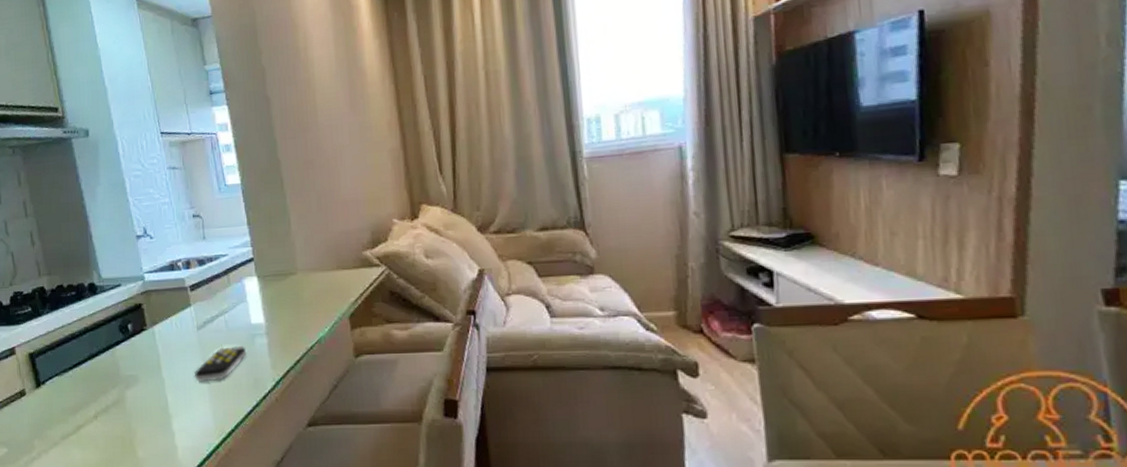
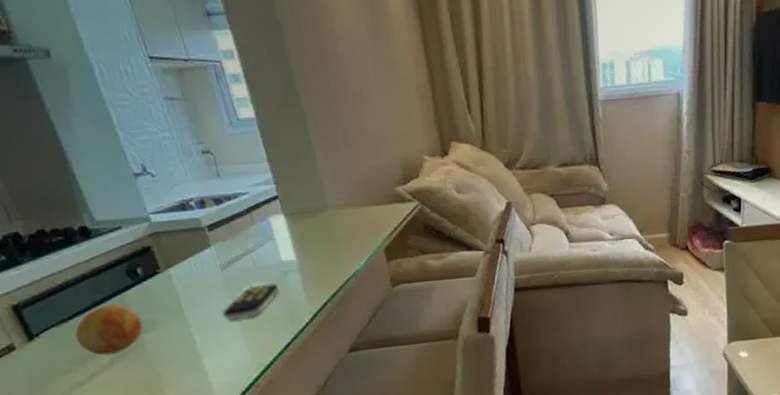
fruit: none [72,357,126,408] -> present [75,303,143,355]

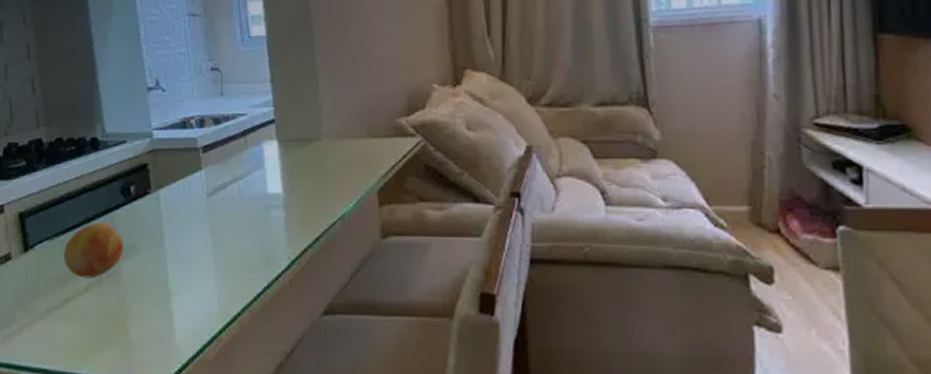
remote control: present [222,283,280,321] -> none [199,218,261,257]

